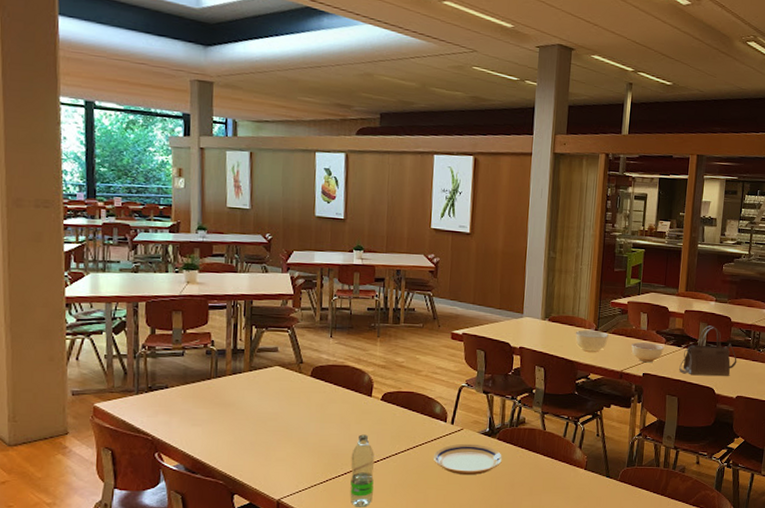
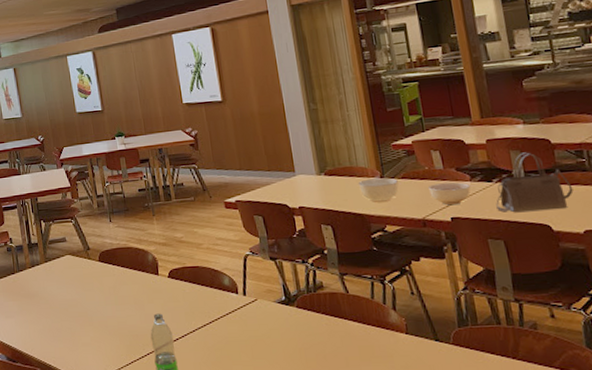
plate: present [433,443,502,476] -> none [231,314,307,349]

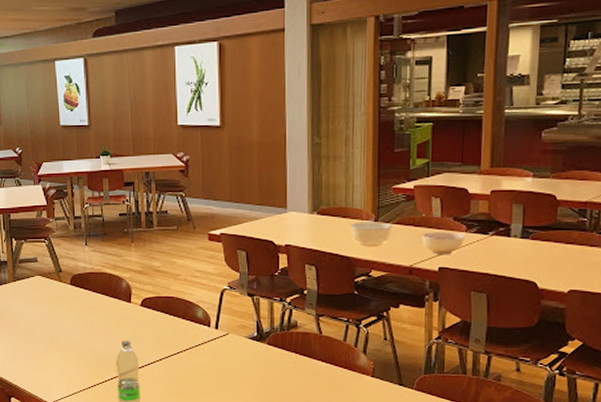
handbag: present [496,152,574,213] -> none [487,207,568,268]

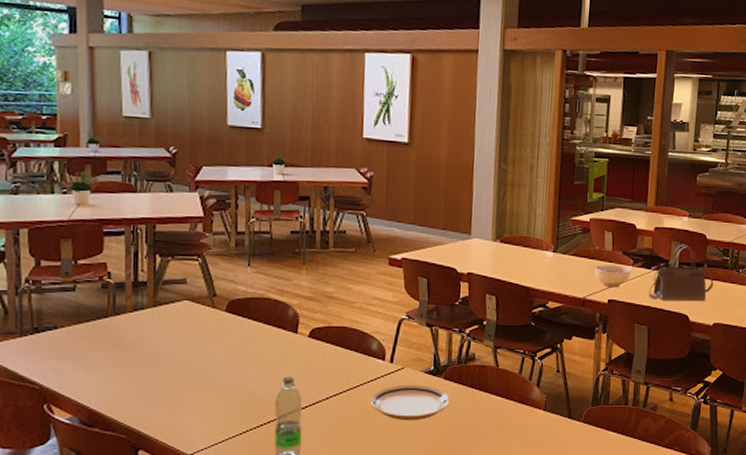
plate: none [198,349,274,382] -> present [370,384,449,421]
bowl: present [350,222,392,246] -> none [530,252,569,277]
handbag: none [487,207,568,268] -> present [649,244,714,301]

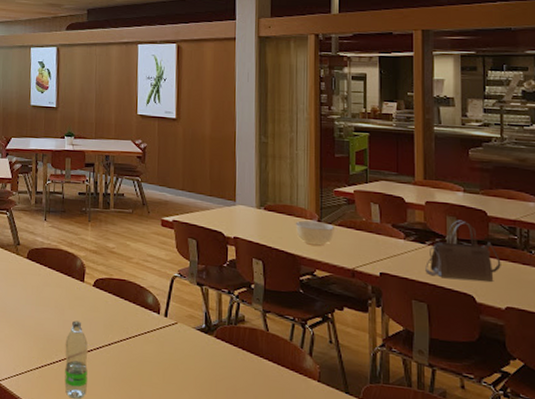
plate: present [370,384,449,421] -> none [147,339,221,376]
bowl: none [530,252,569,277] -> present [295,220,334,246]
bowl: present [594,265,632,288] -> none [362,236,404,261]

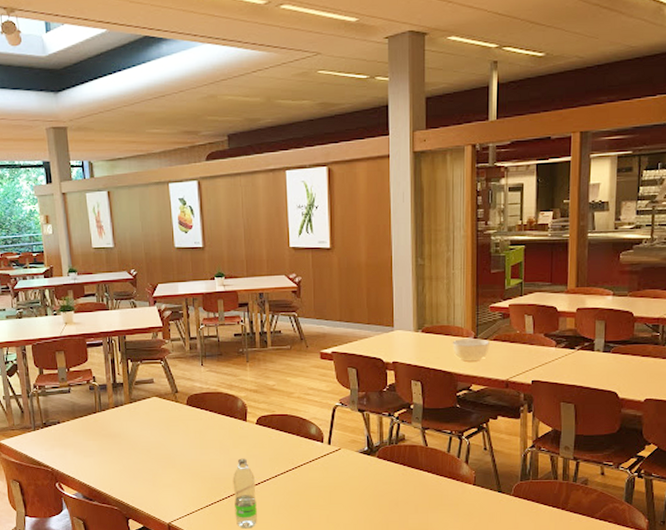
handbag: present [425,220,501,282] -> none [574,323,644,379]

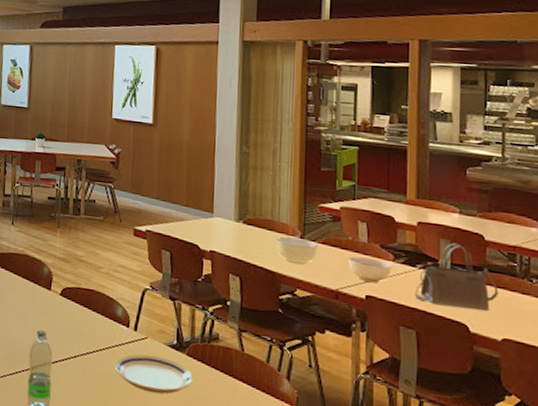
plate: none [313,463,384,495] -> present [114,354,193,394]
bowl: none [516,347,555,369] -> present [347,256,393,284]
handbag: none [574,323,644,379] -> present [415,243,499,311]

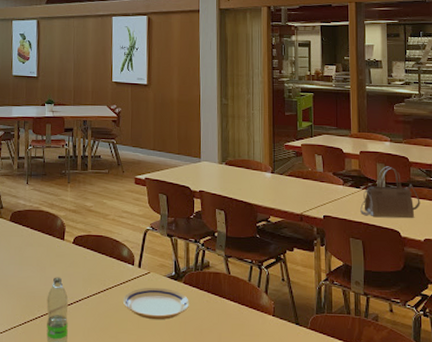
bowl: present [276,236,318,264] -> none [252,173,285,195]
bowl: present [347,256,393,284] -> none [308,184,343,205]

